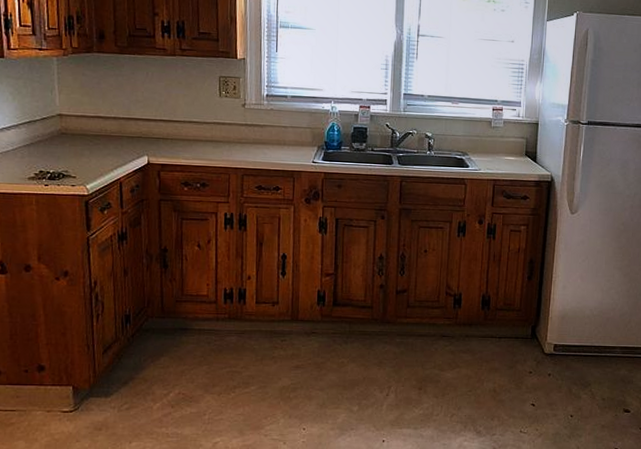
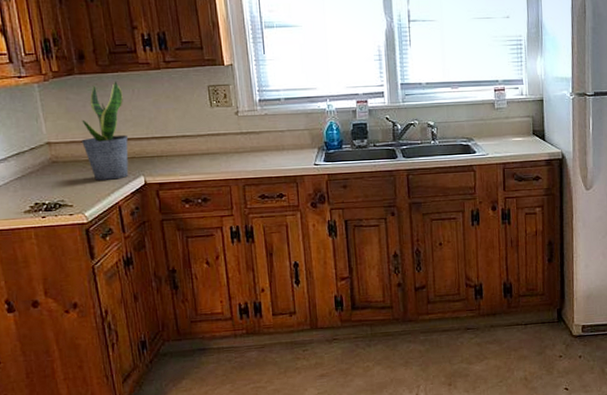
potted plant: none [92,62,138,156] -> present [81,81,129,180]

